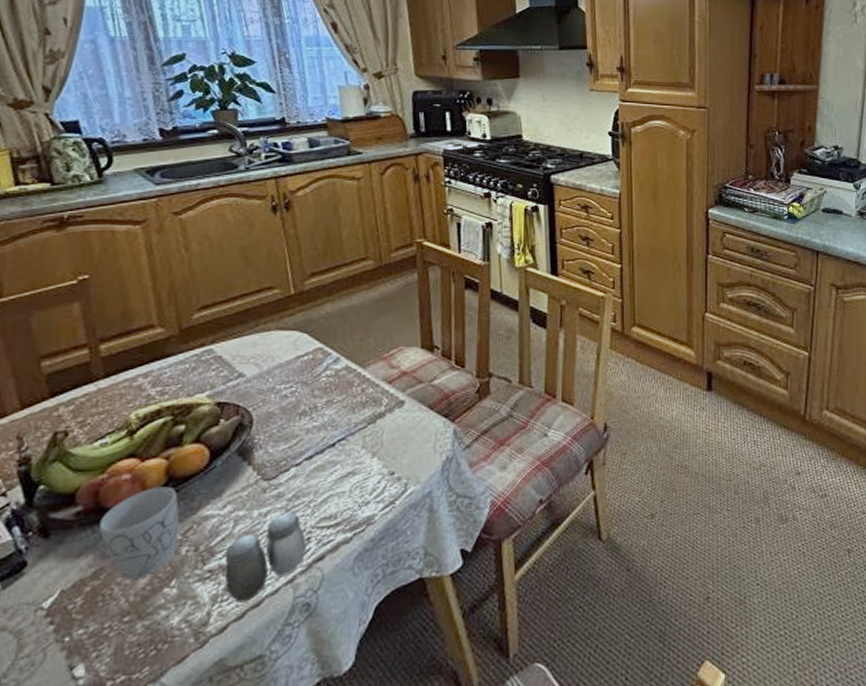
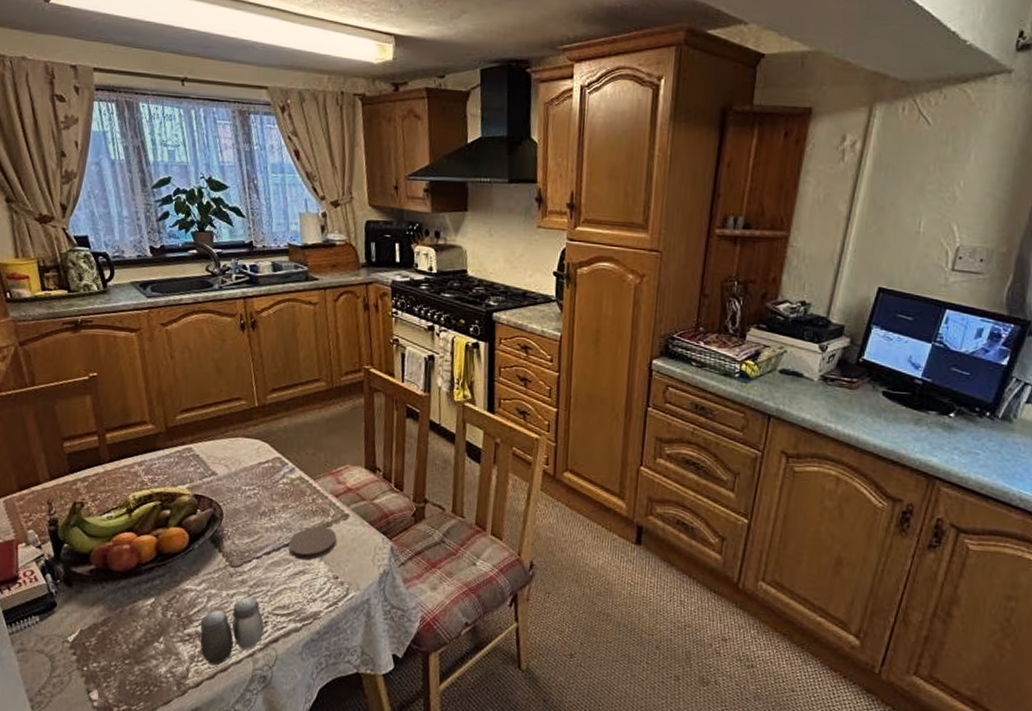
mug: present [99,486,180,580] -> none [107,559,166,631]
coaster: none [333,418,392,460] -> present [287,526,337,561]

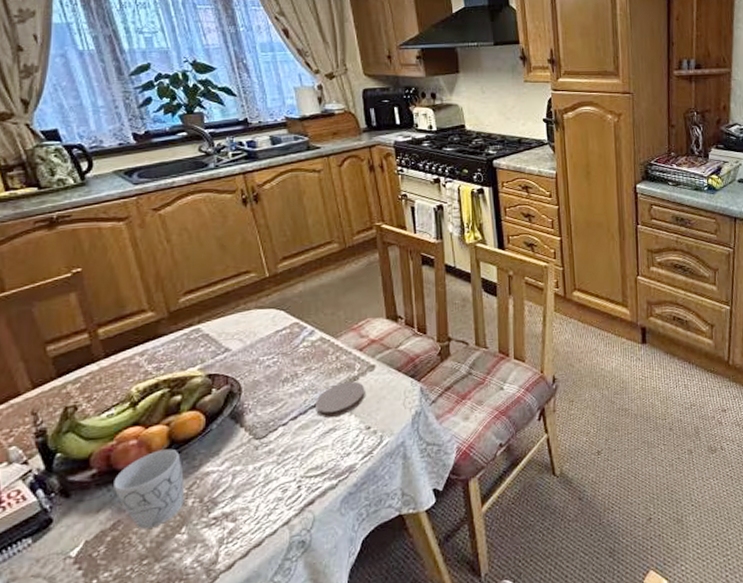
mug: none [107,559,166,631] -> present [114,448,185,529]
salt and pepper shaker: present [200,596,264,666] -> none [226,464,298,544]

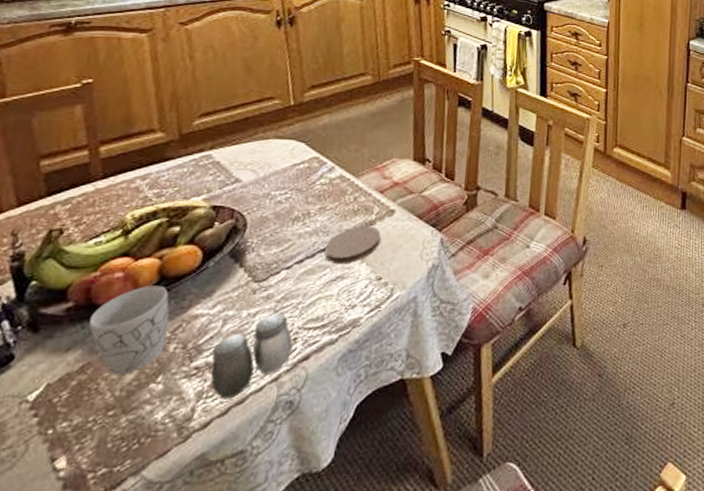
salt and pepper shaker: none [226,464,298,544] -> present [210,312,293,400]

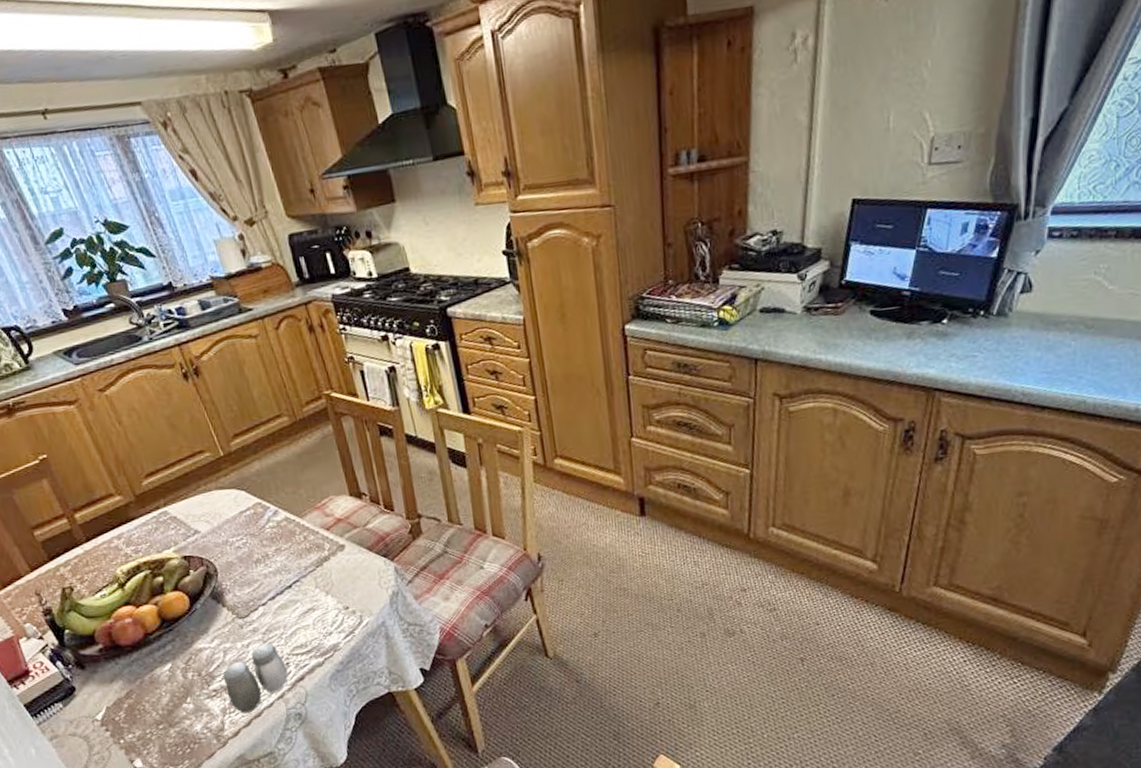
mug: present [88,285,170,375] -> none [119,626,184,698]
coaster: present [324,226,381,265] -> none [289,561,339,598]

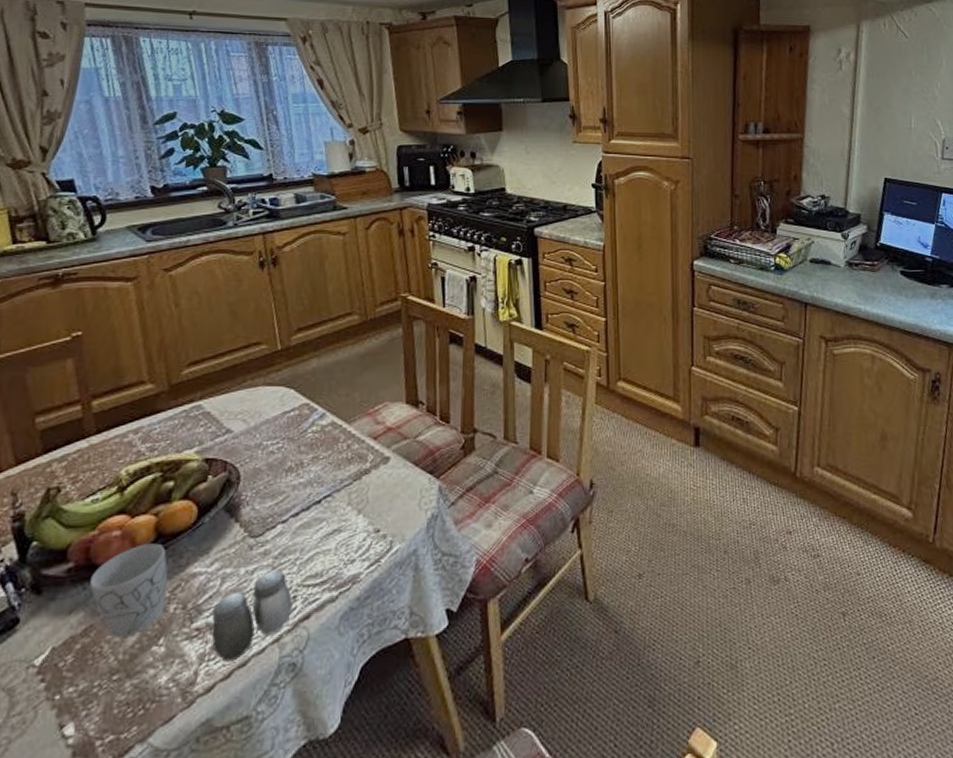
mug: none [119,626,184,698] -> present [90,543,168,637]

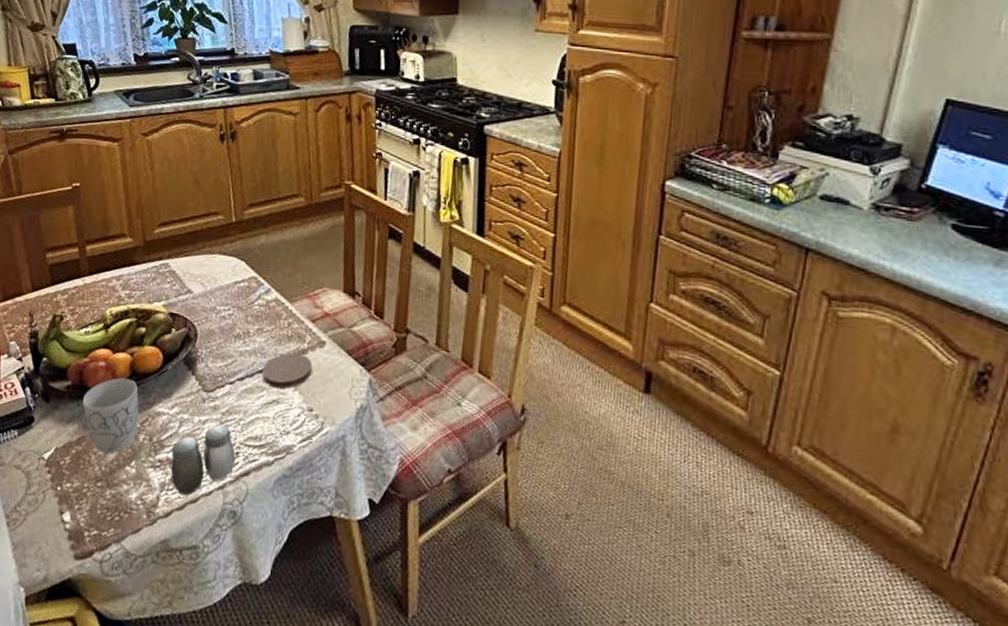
coaster: none [319,474,377,517] -> present [261,352,313,389]

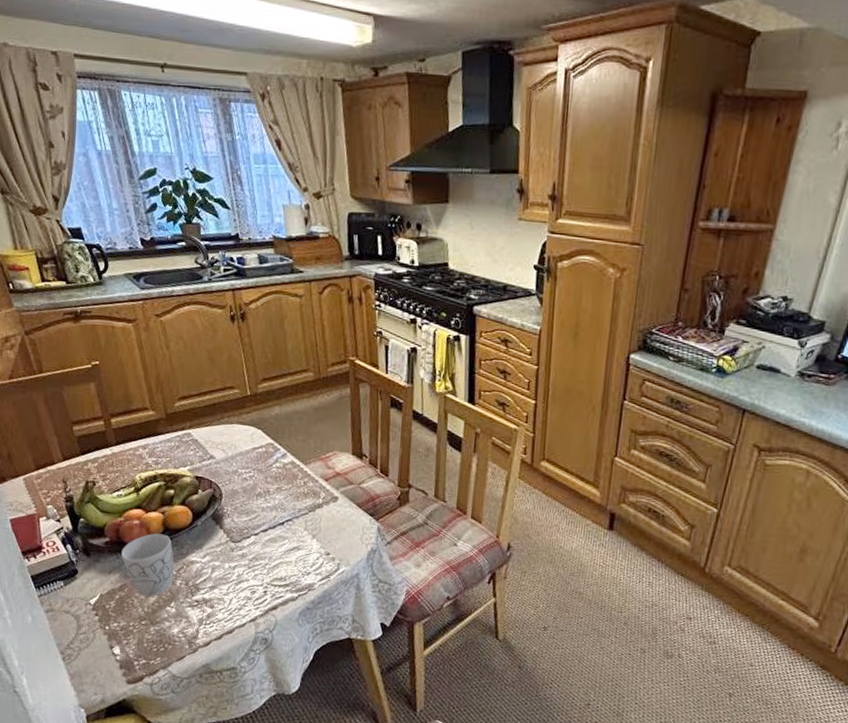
salt and pepper shaker: present [170,424,236,496] -> none [206,569,264,629]
coaster: present [261,352,313,389] -> none [282,507,328,538]

